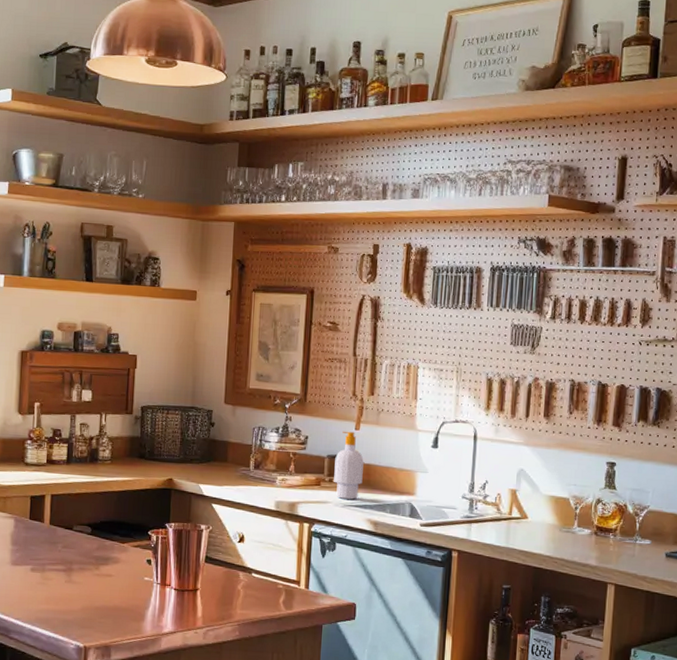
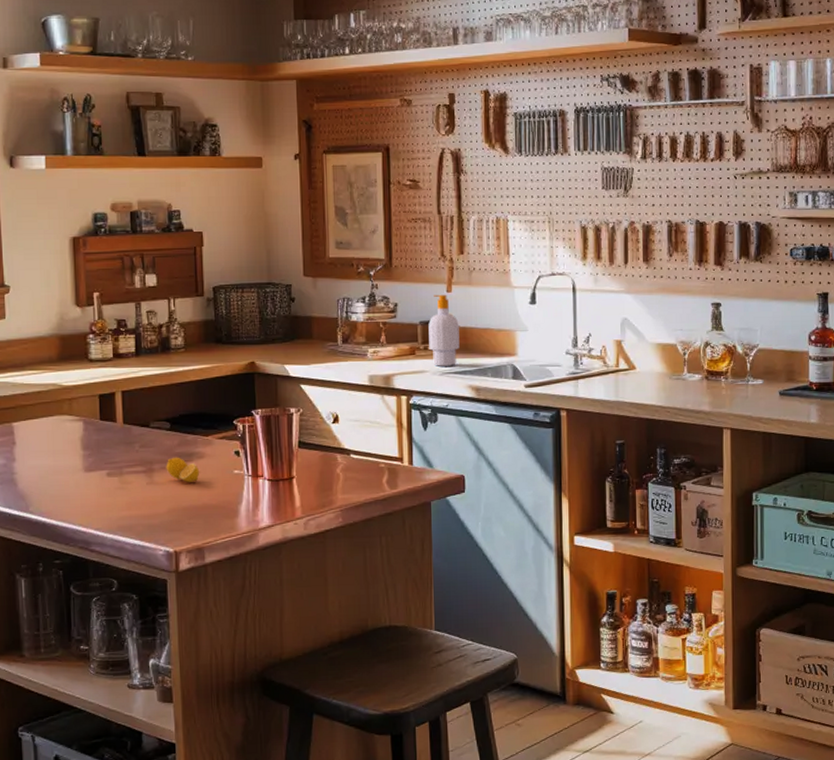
lemon: none [84,559,114,584] -> present [166,457,200,482]

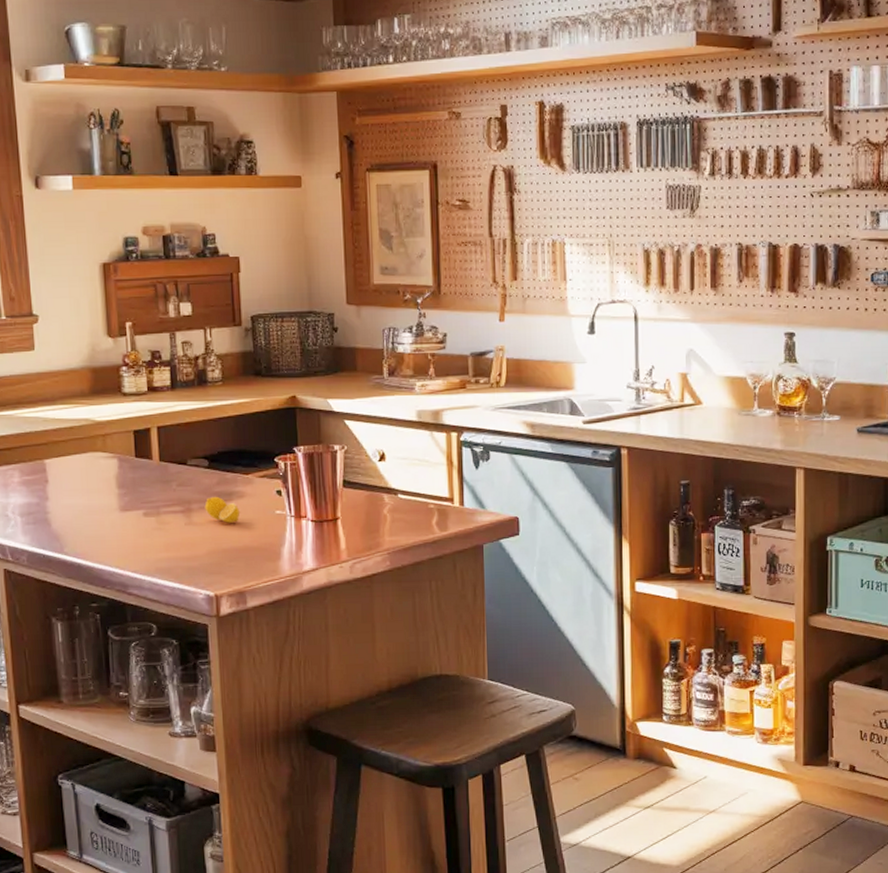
soap bottle: present [428,294,460,366] -> none [480,323,513,401]

